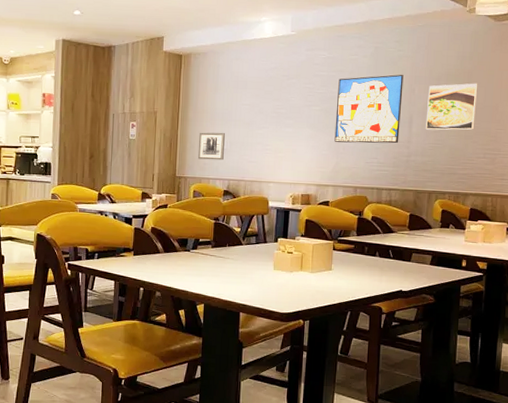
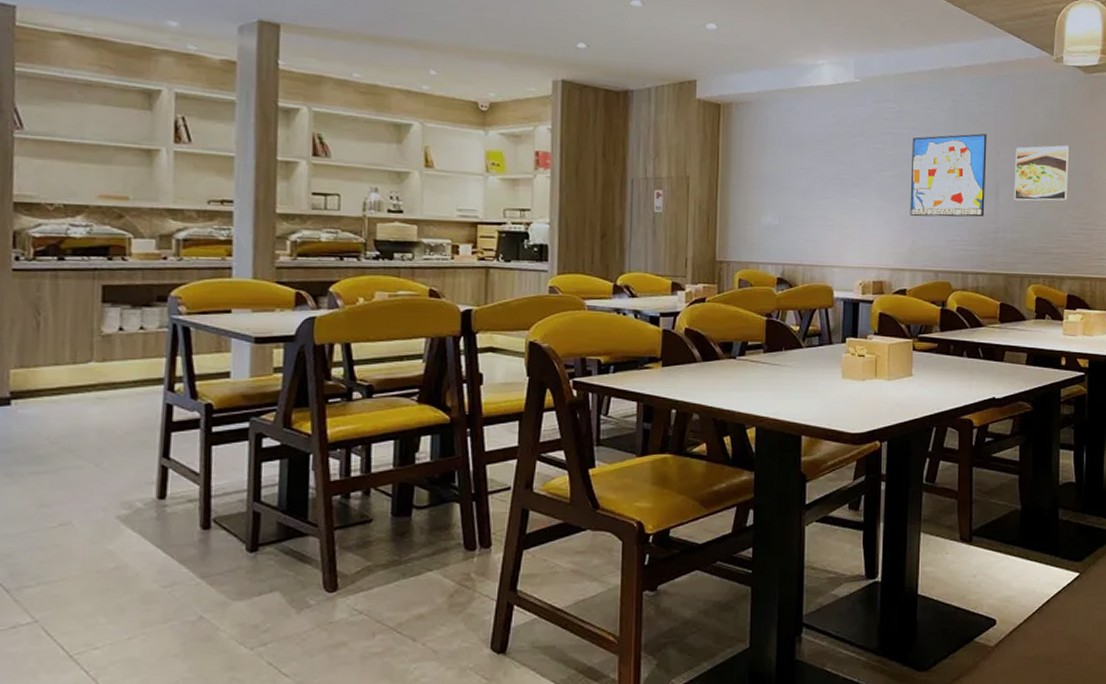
wall art: present [198,132,225,161] -> none [744,203,777,240]

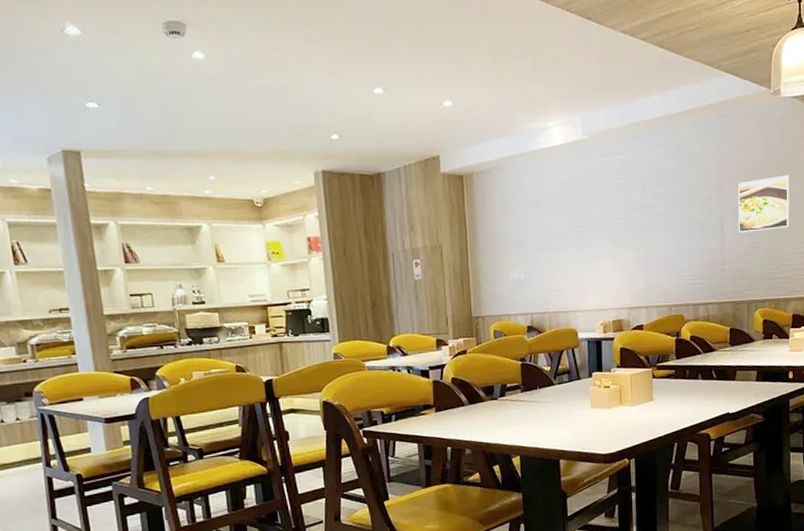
wall art: present [910,134,987,217] -> none [640,174,712,258]

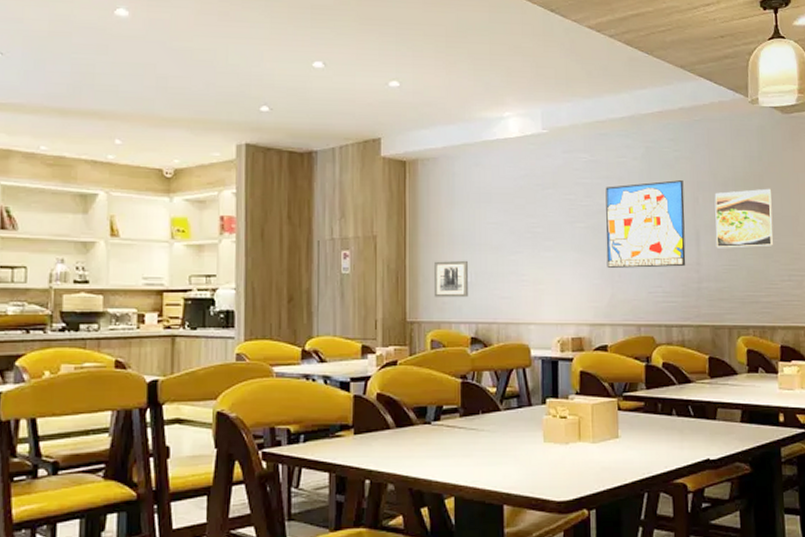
wall art: none [493,260,523,294] -> present [435,260,468,298]
wall art: none [640,174,712,258] -> present [605,180,686,268]

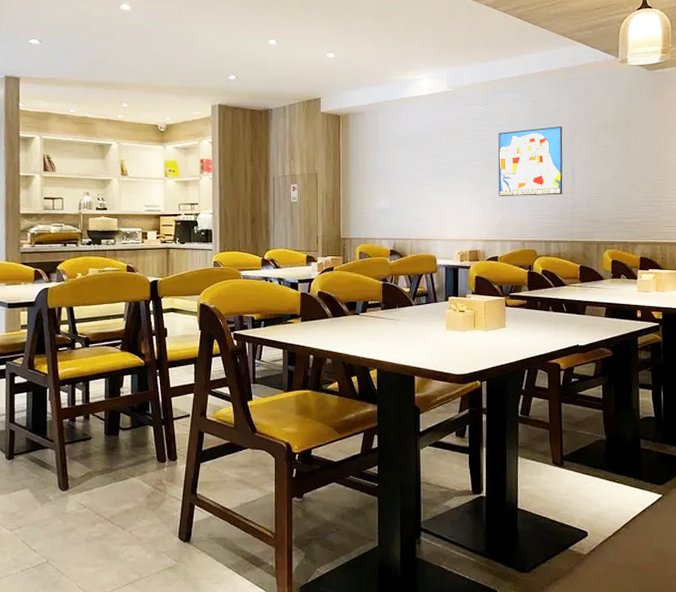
wall art: present [435,260,468,298] -> none [362,191,388,220]
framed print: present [714,188,774,248] -> none [588,131,637,180]

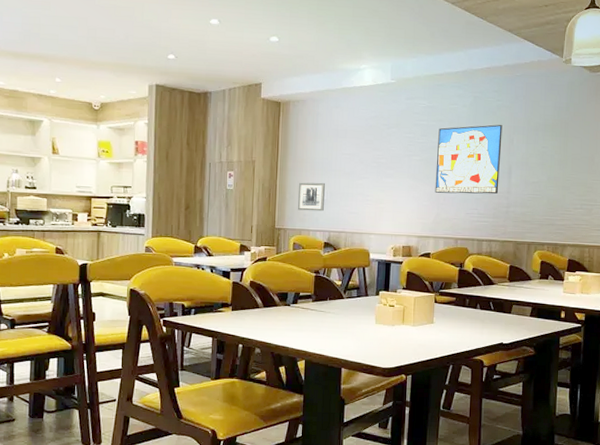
wall art: none [362,191,388,220] -> present [298,182,325,212]

